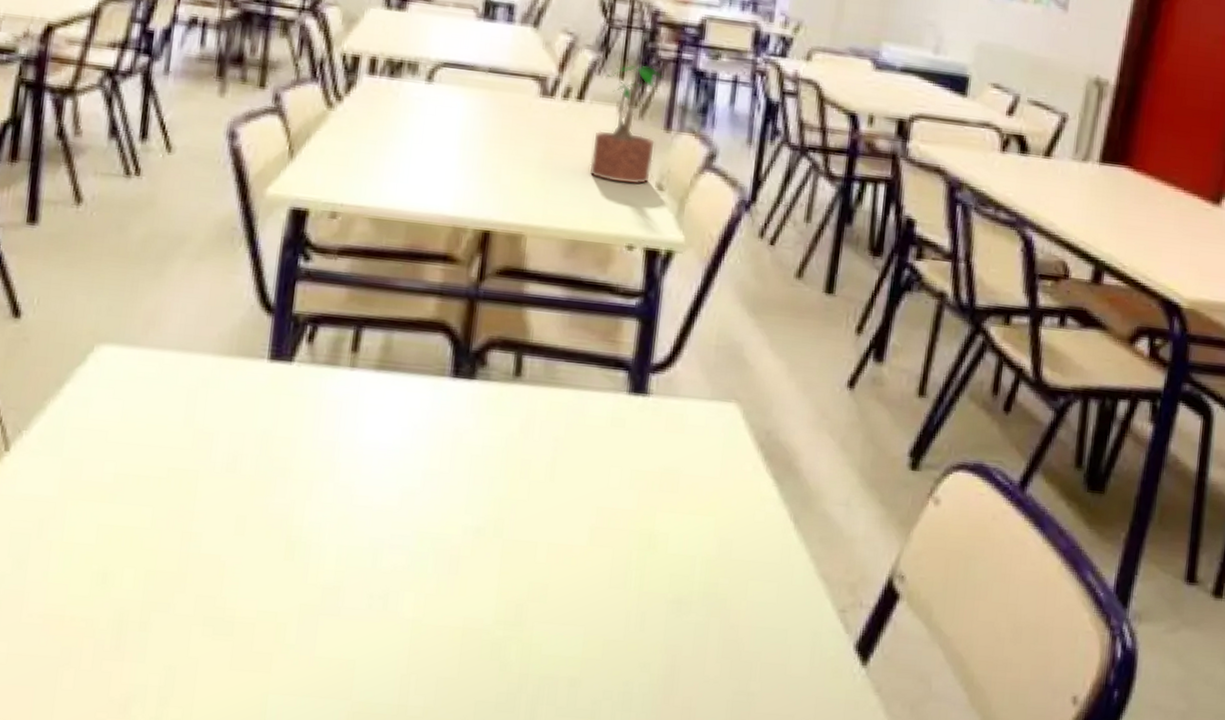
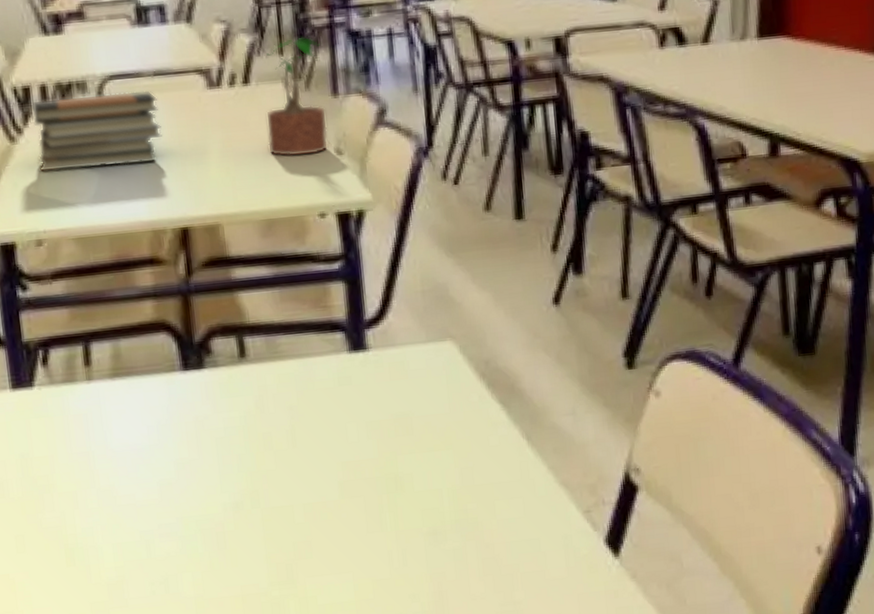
book stack: none [351,70,487,157] -> present [31,90,162,173]

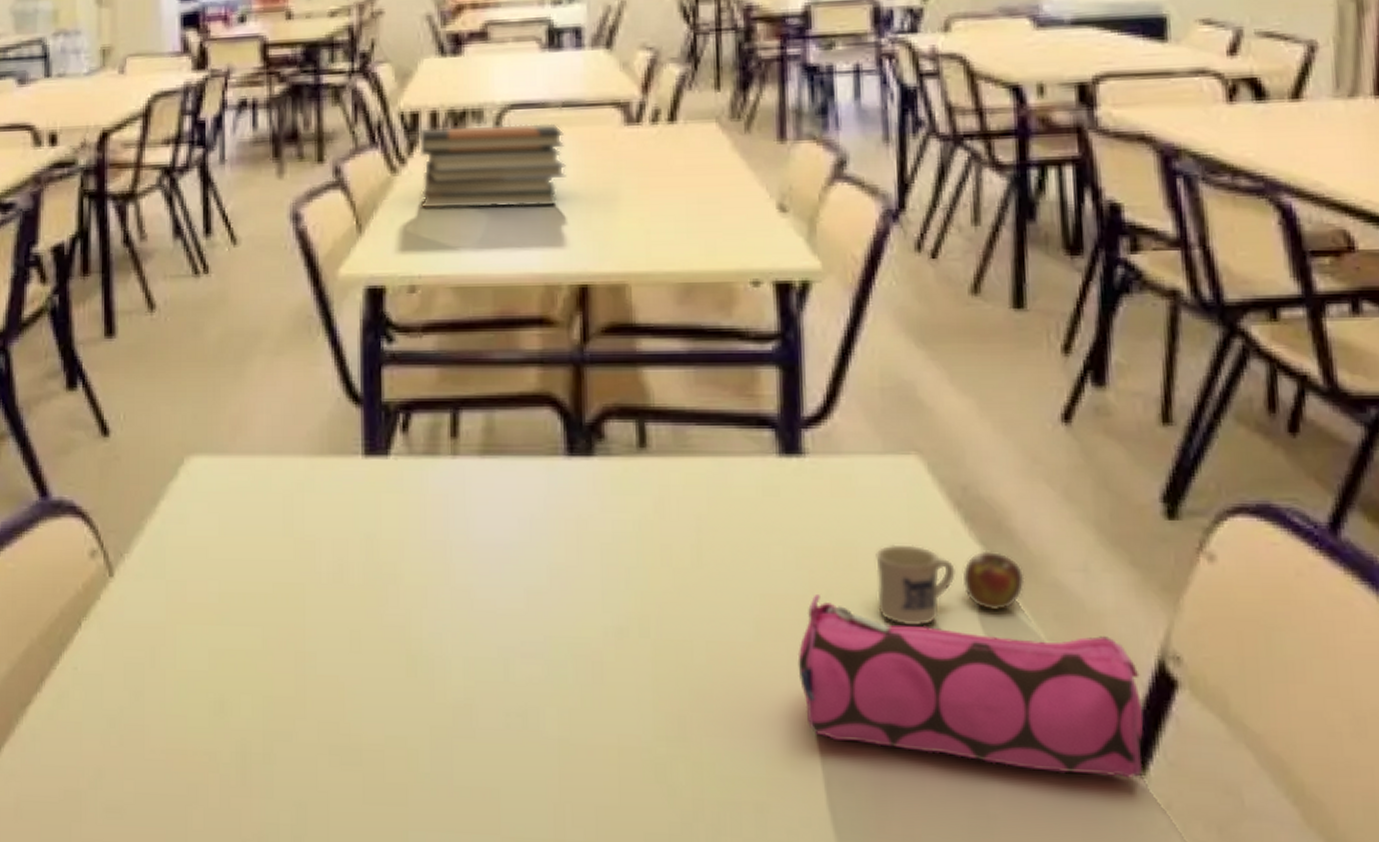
potted plant: present [265,36,329,157] -> none [693,69,770,211]
pencil case: none [372,456,617,565] -> present [797,593,1144,778]
mug: none [425,408,532,471] -> present [875,544,1025,625]

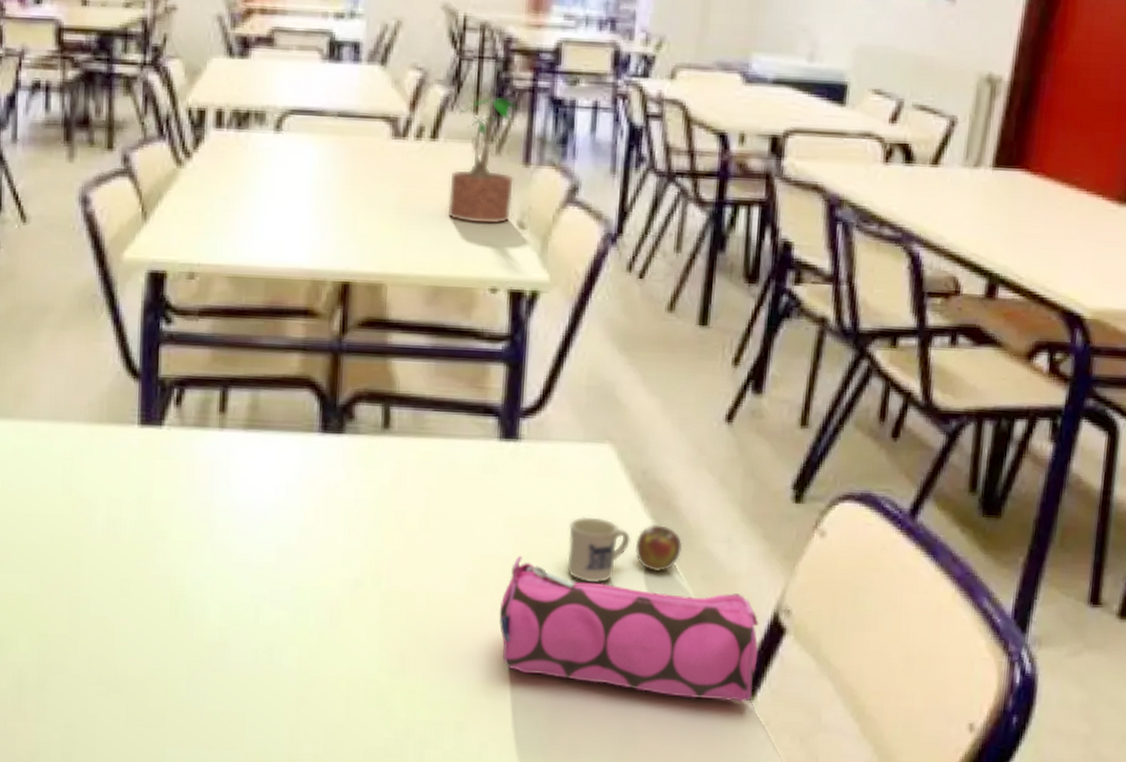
book stack: present [419,123,566,210] -> none [203,124,337,207]
potted plant: none [693,69,770,211] -> present [447,97,521,225]

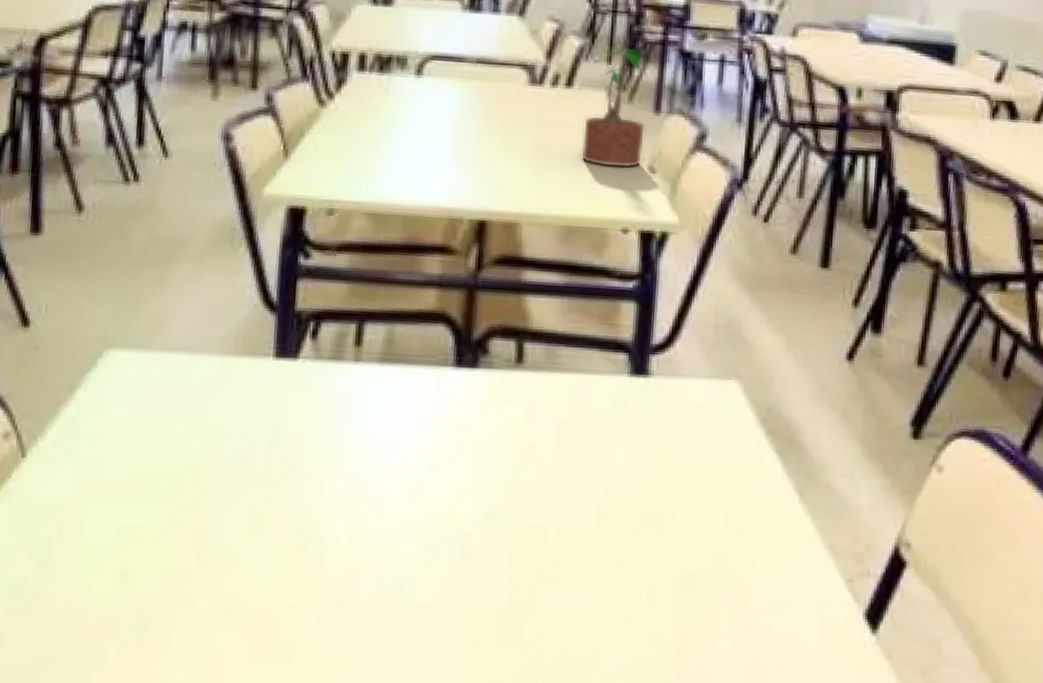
pencil case: present [499,555,759,702] -> none [628,489,881,635]
mug: present [567,516,683,582] -> none [695,451,807,516]

